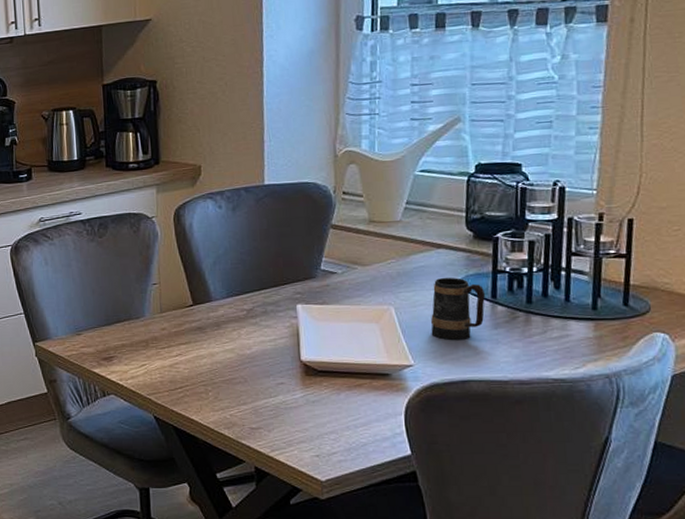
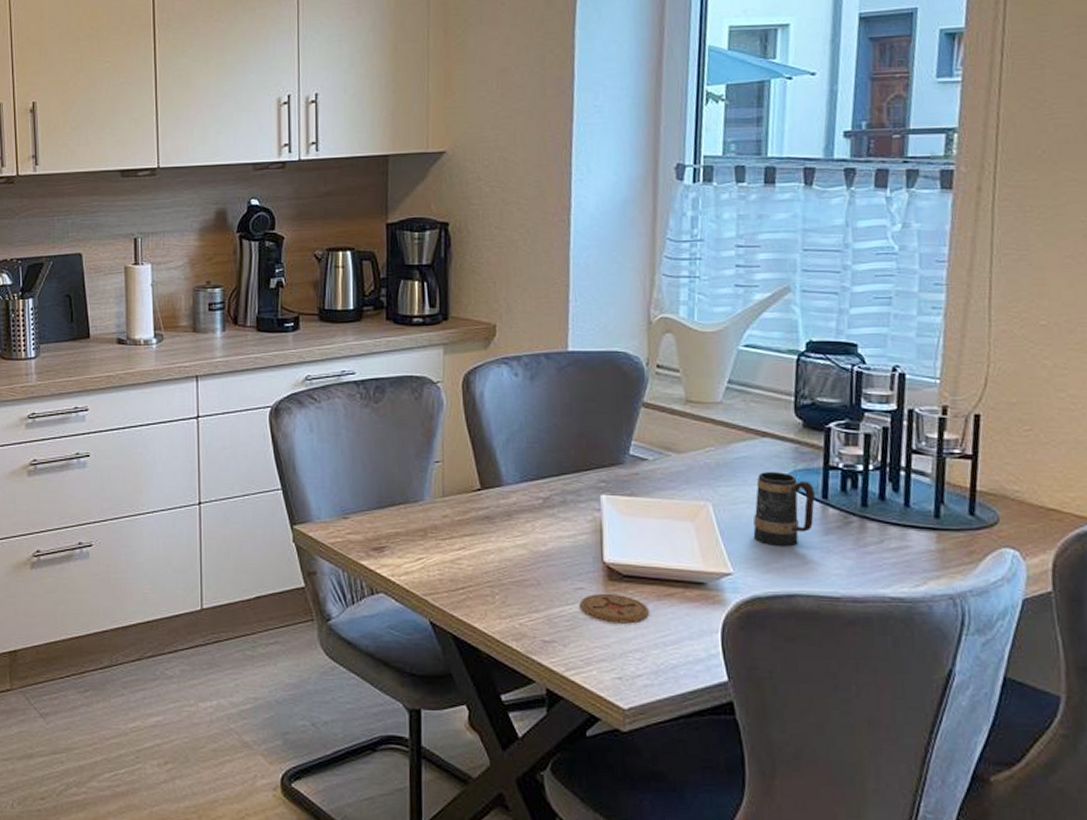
coaster: none [281,386,341,411] -> present [579,593,649,624]

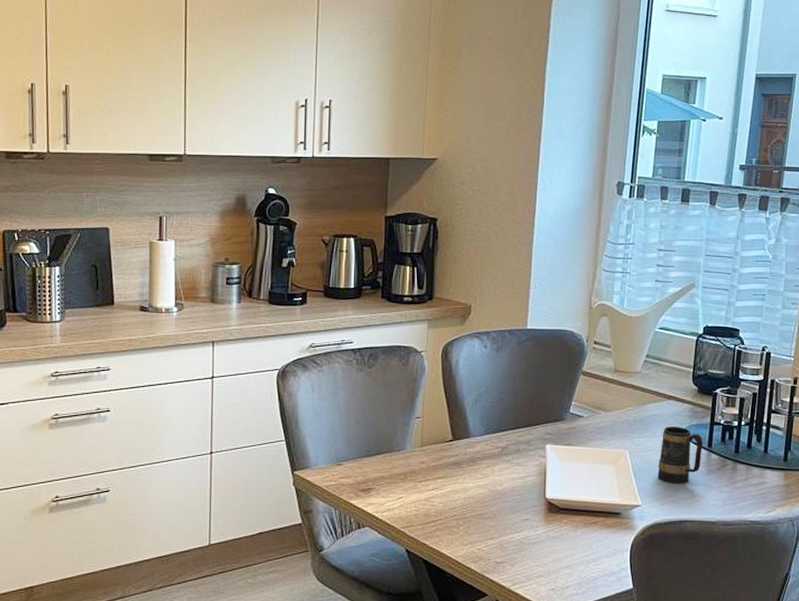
coaster: present [579,593,649,624] -> none [525,523,578,546]

